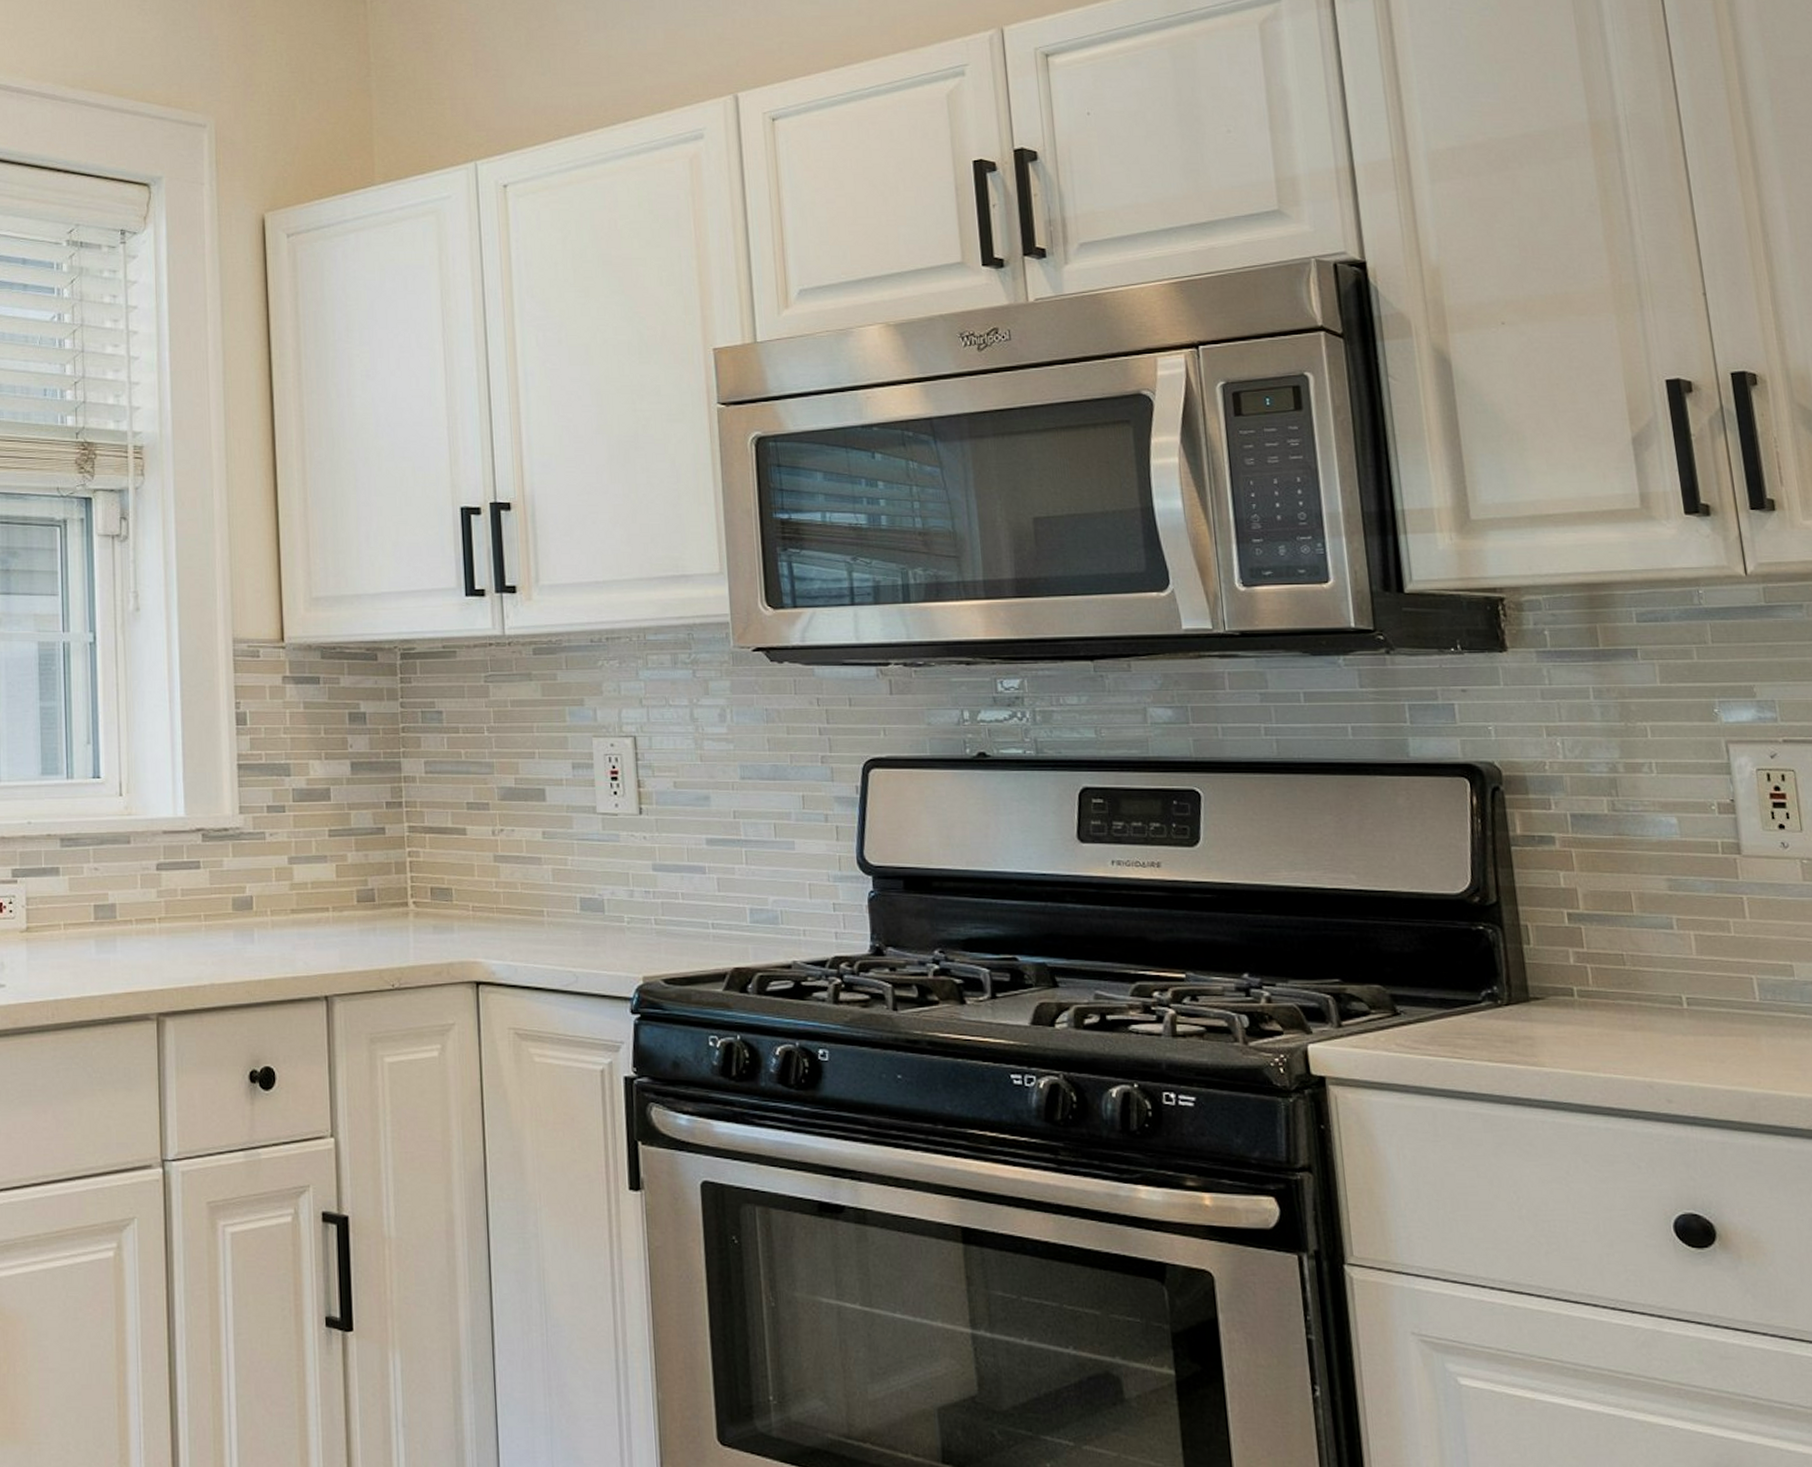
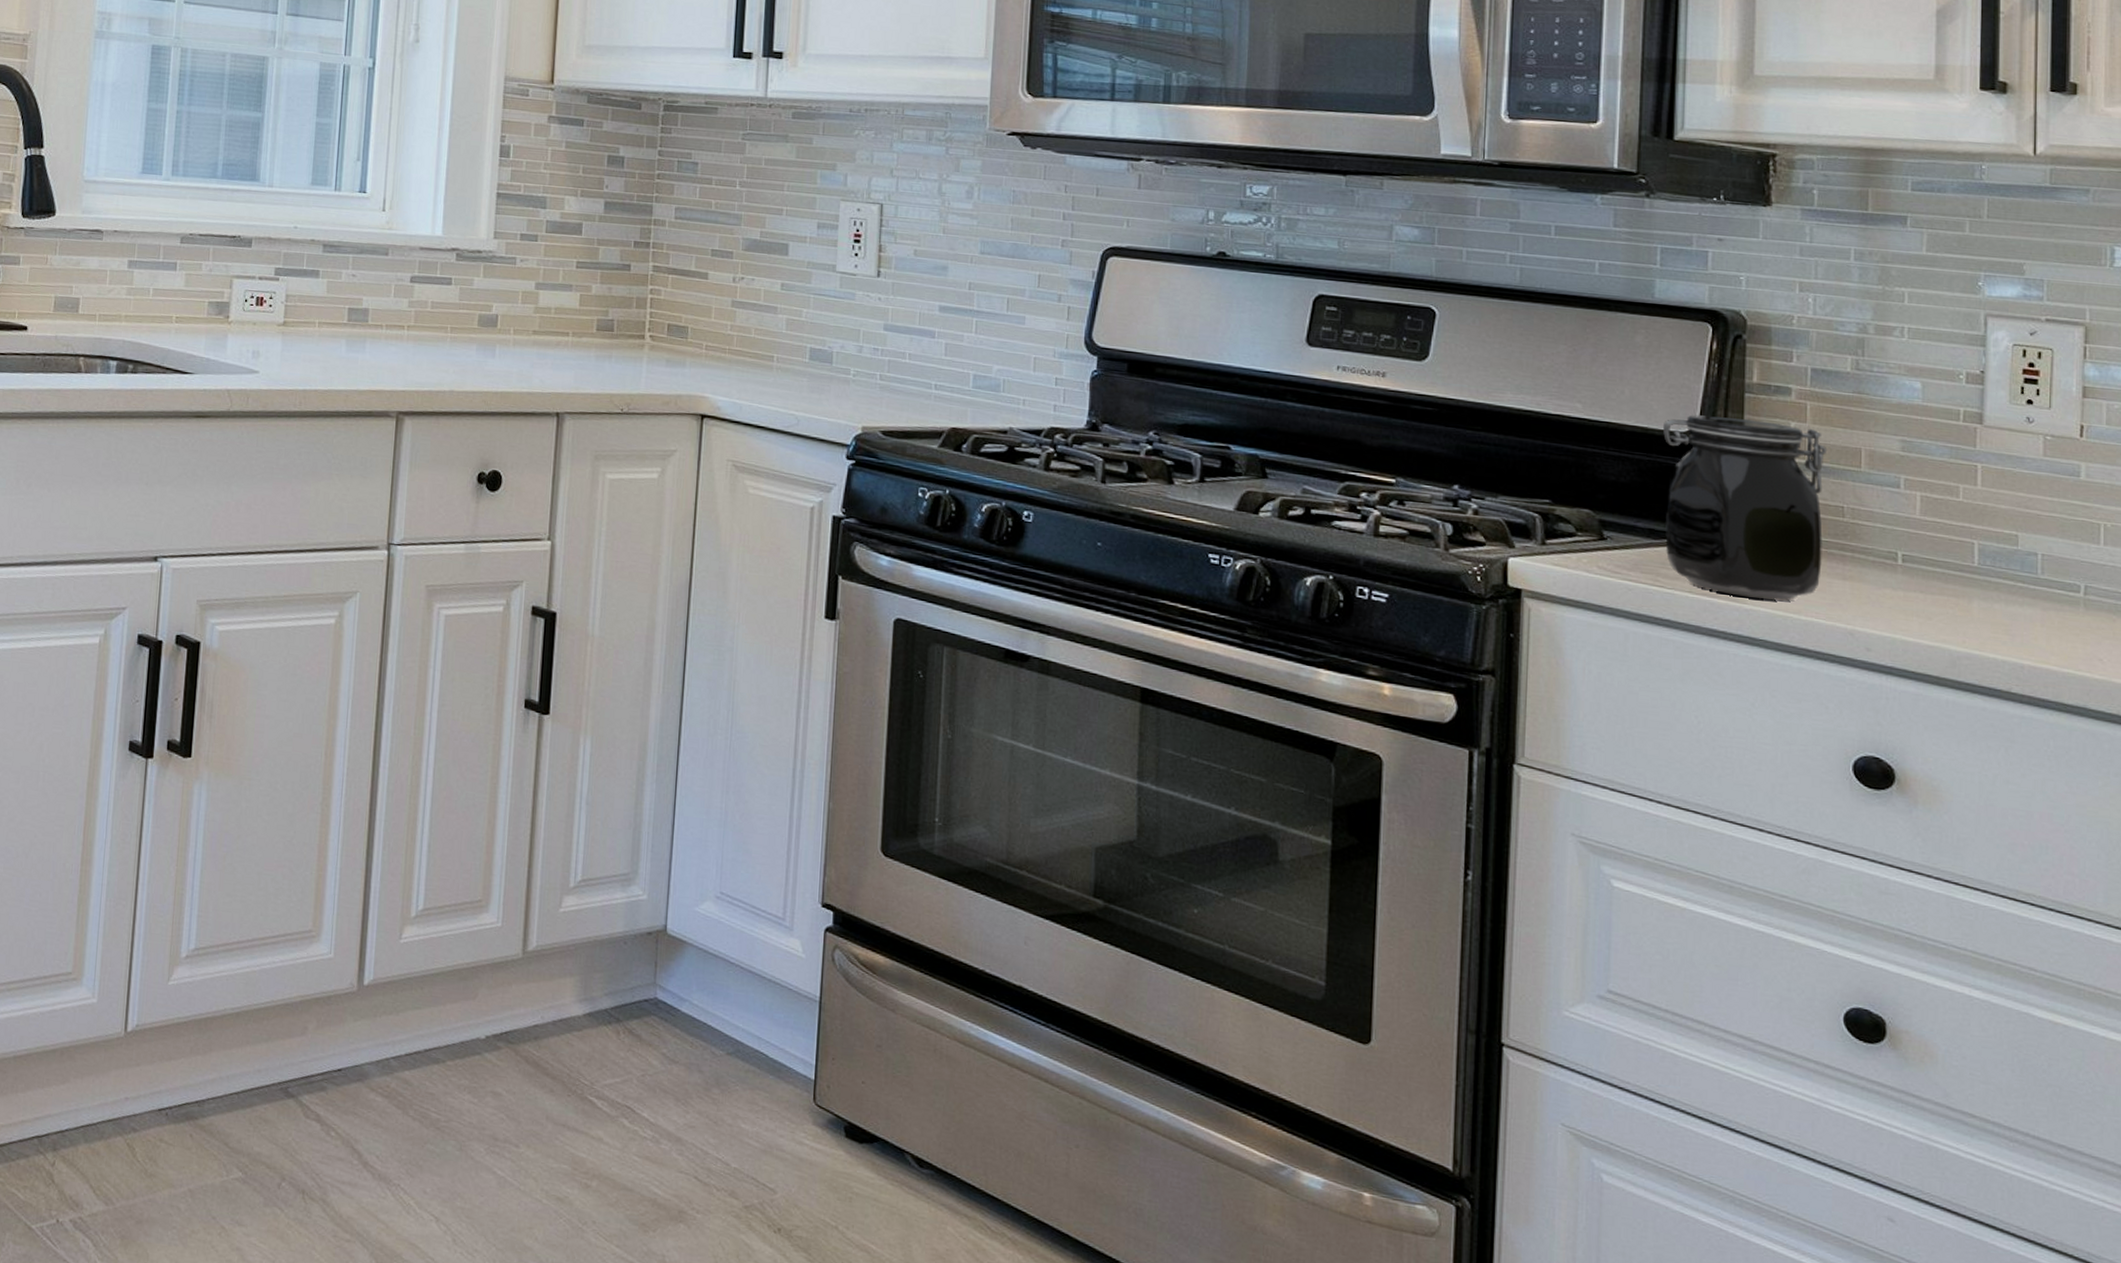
jar: none [1437,873,1612,1061] -> present [1663,414,1828,601]

